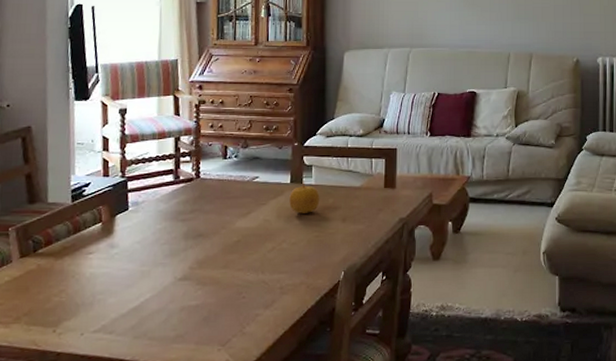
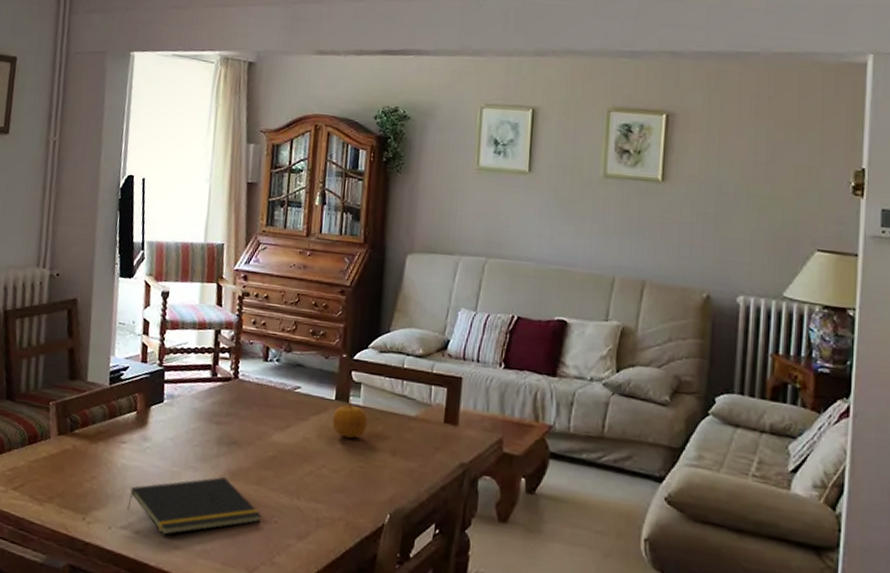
notepad: none [98,266,231,331] -> present [127,476,263,536]

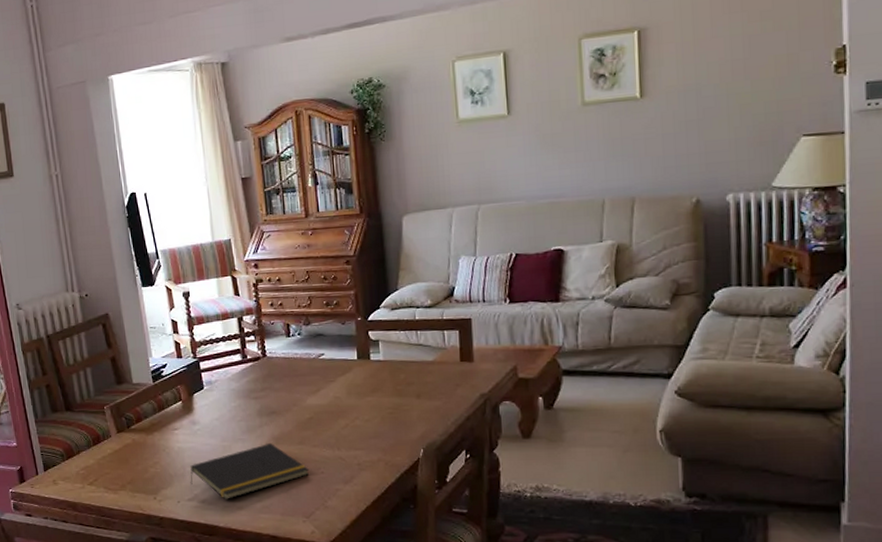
fruit: present [332,399,368,438] -> none [358,356,391,390]

